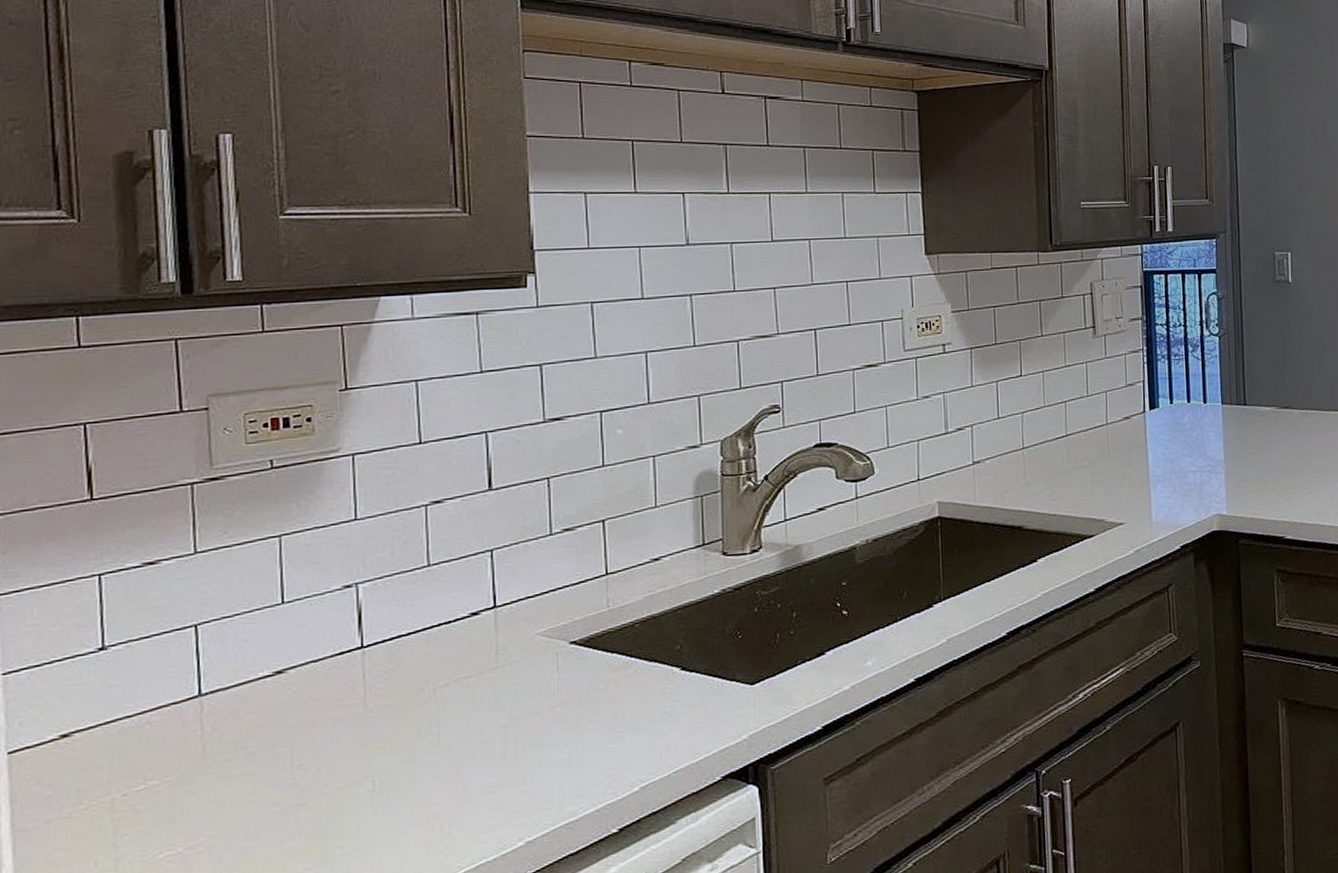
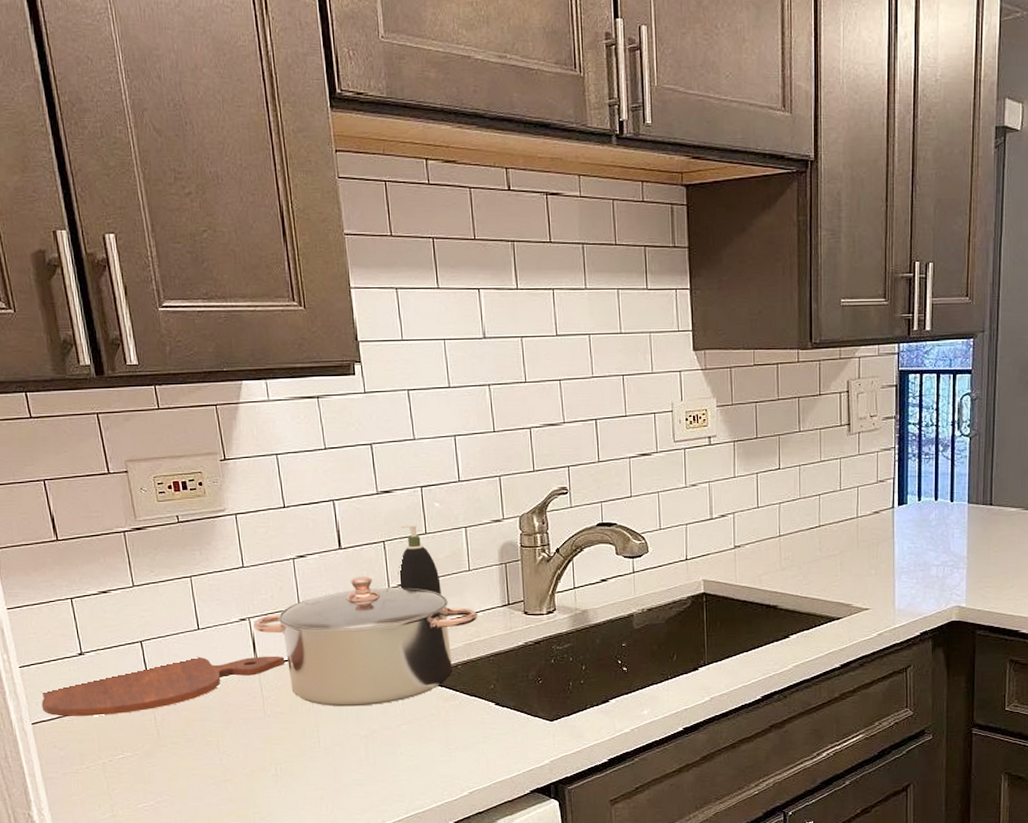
cutting board: none [28,629,402,739] -> present [41,655,285,717]
cooking pot: none [360,521,665,691] -> present [252,576,478,707]
soap dispenser: none [562,457,619,539] -> present [397,525,441,595]

